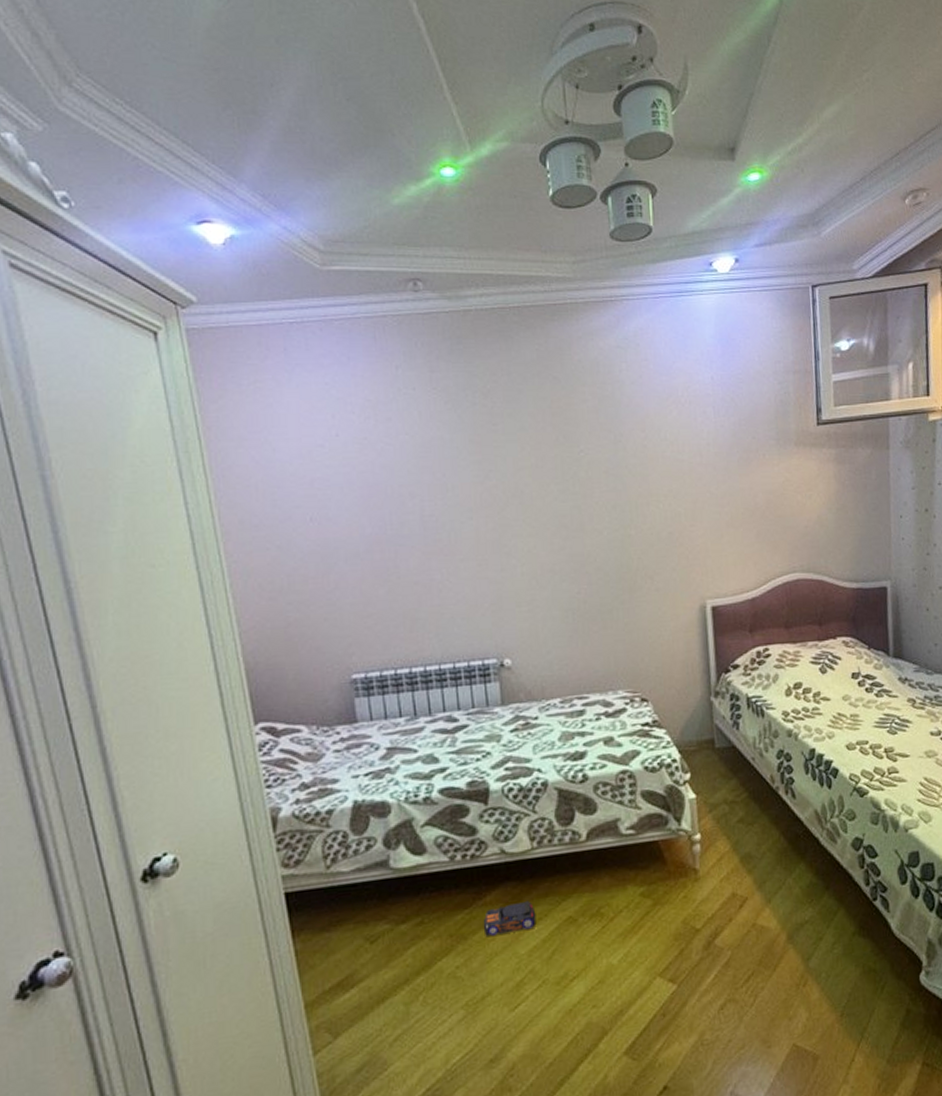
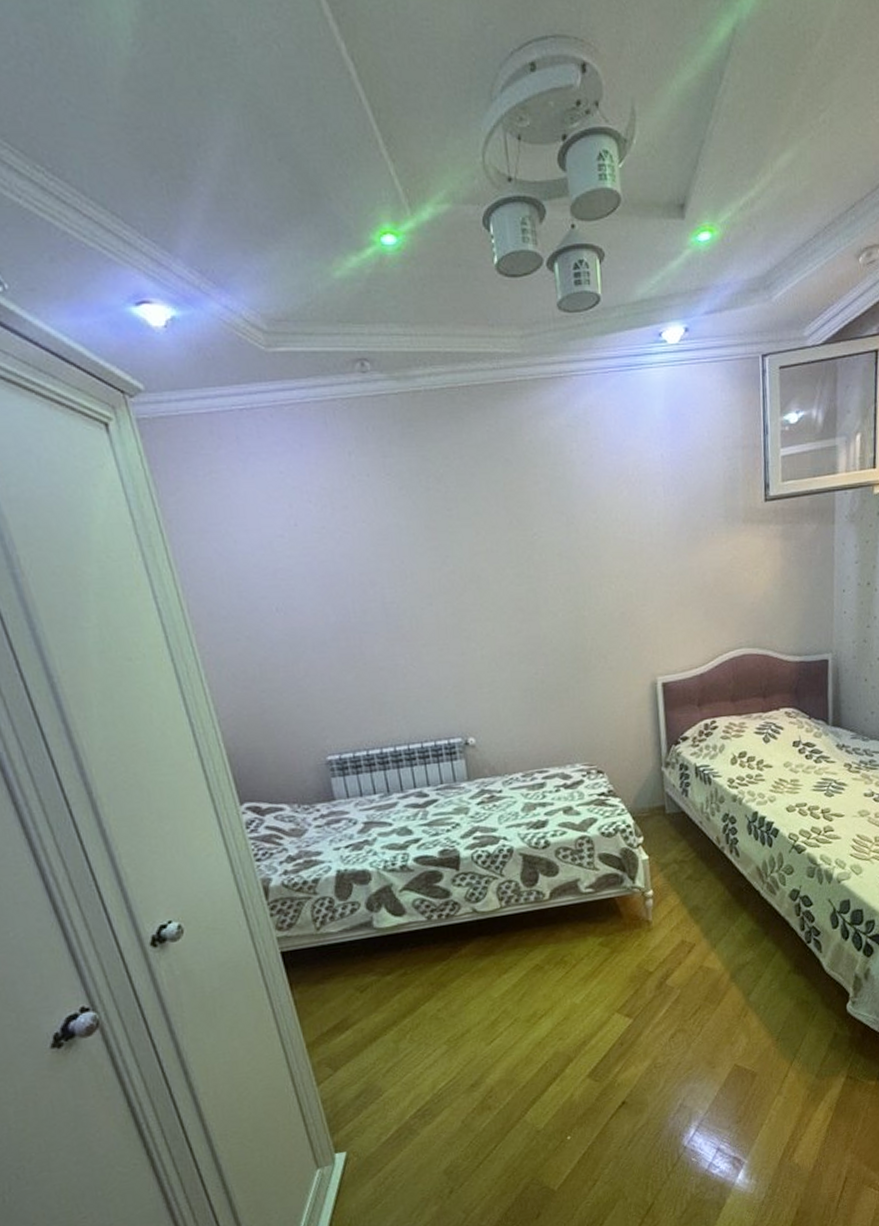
toy car: present [483,900,537,938] -> none [459,952,507,985]

